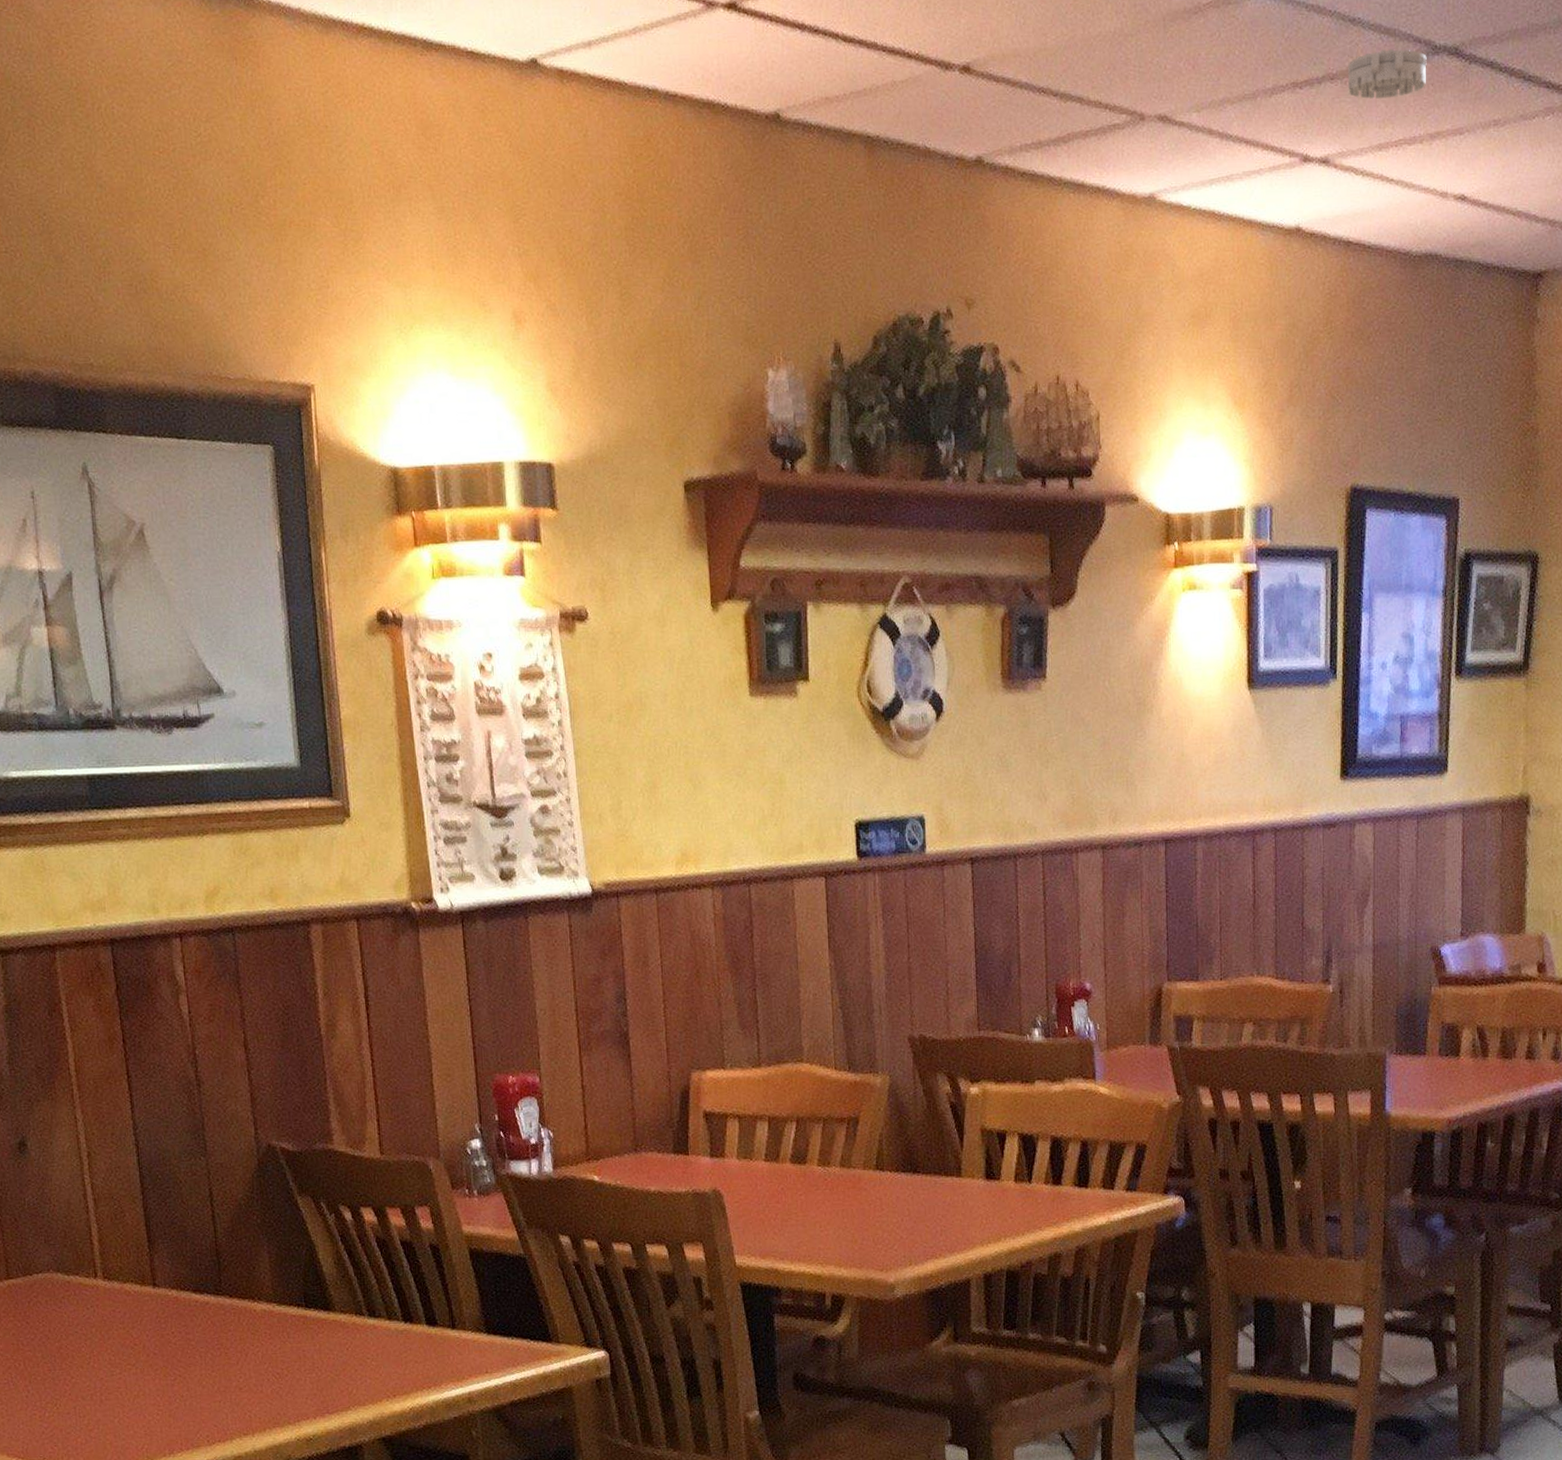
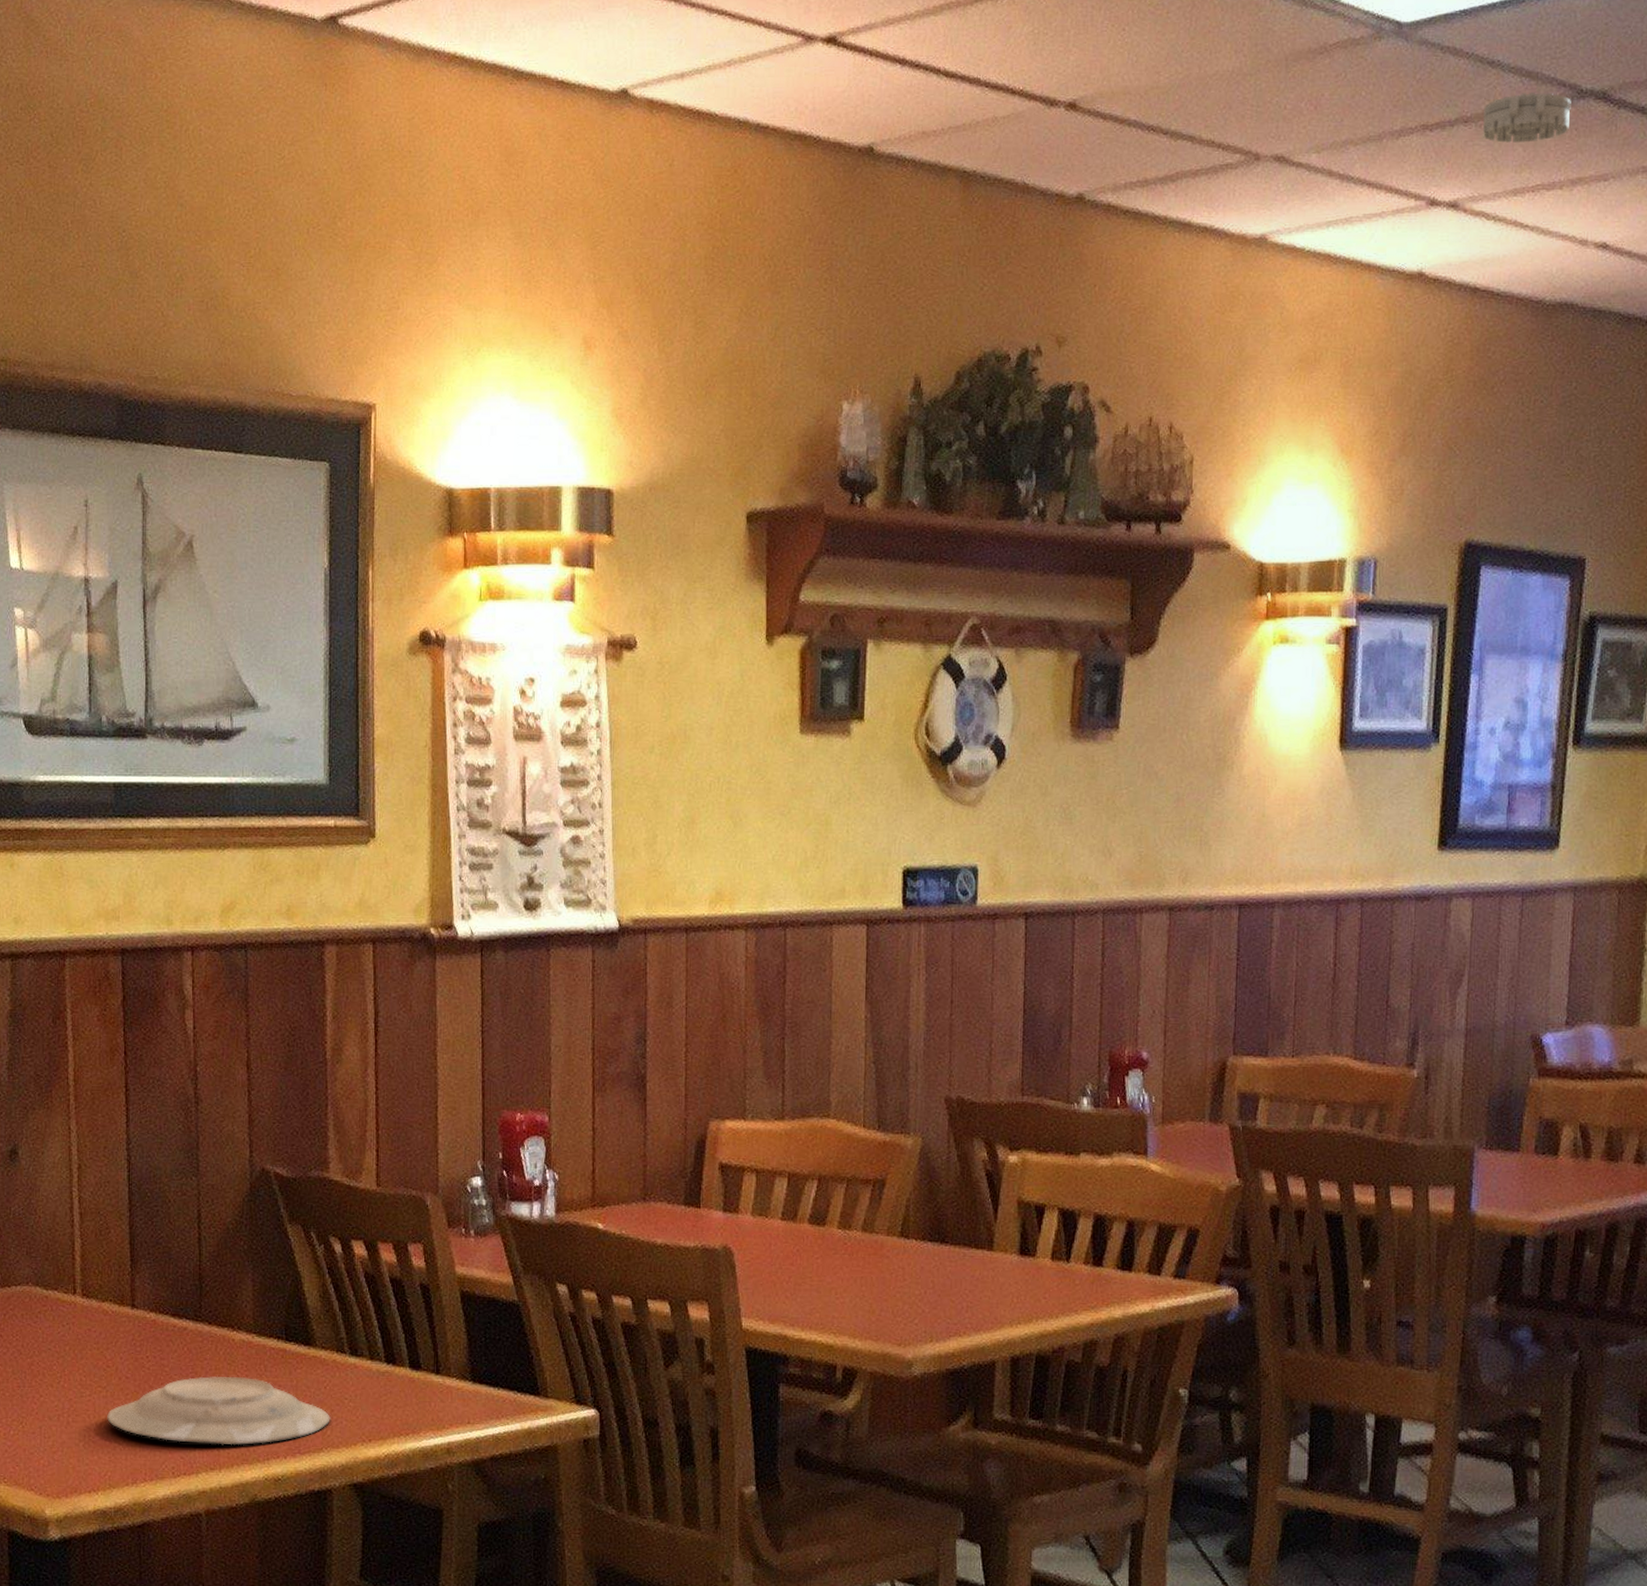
plate: none [139,1344,355,1411] -> present [107,1375,331,1446]

